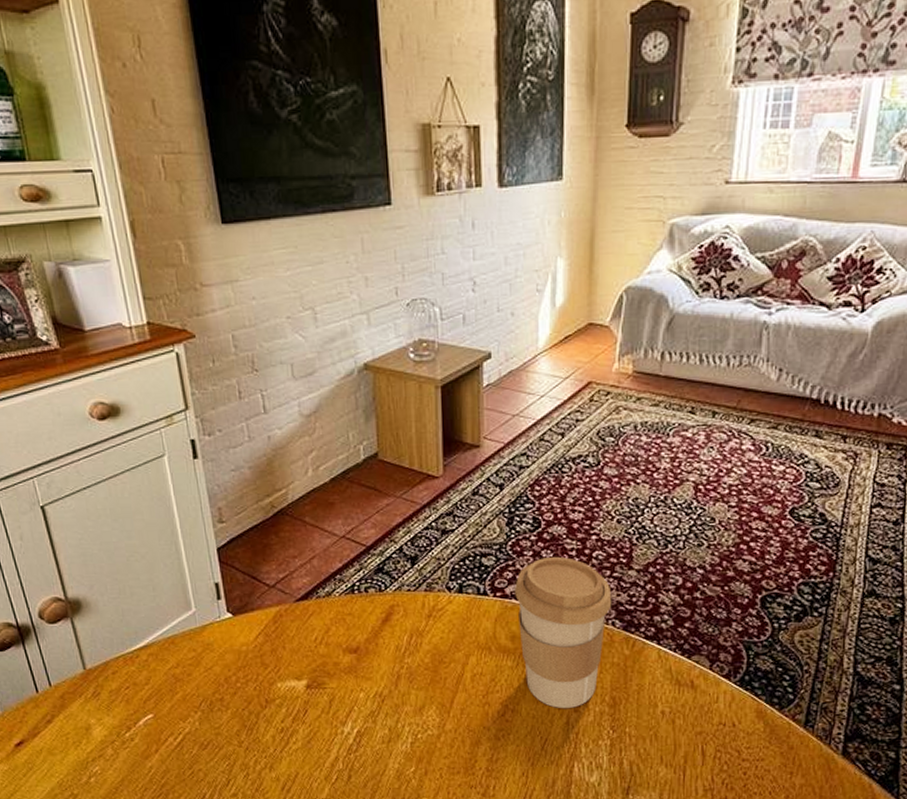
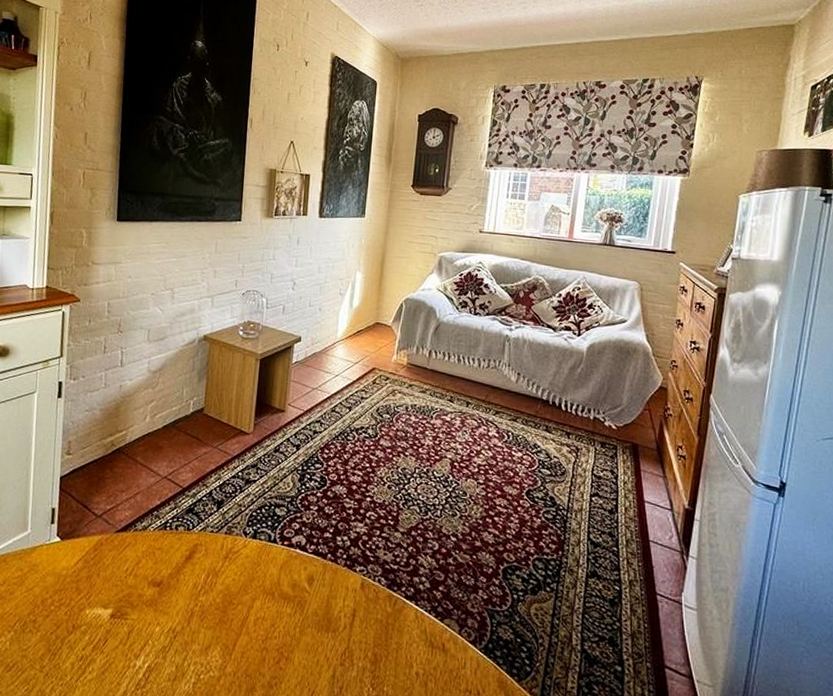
coffee cup: present [515,556,612,708] -> none [300,513,380,661]

